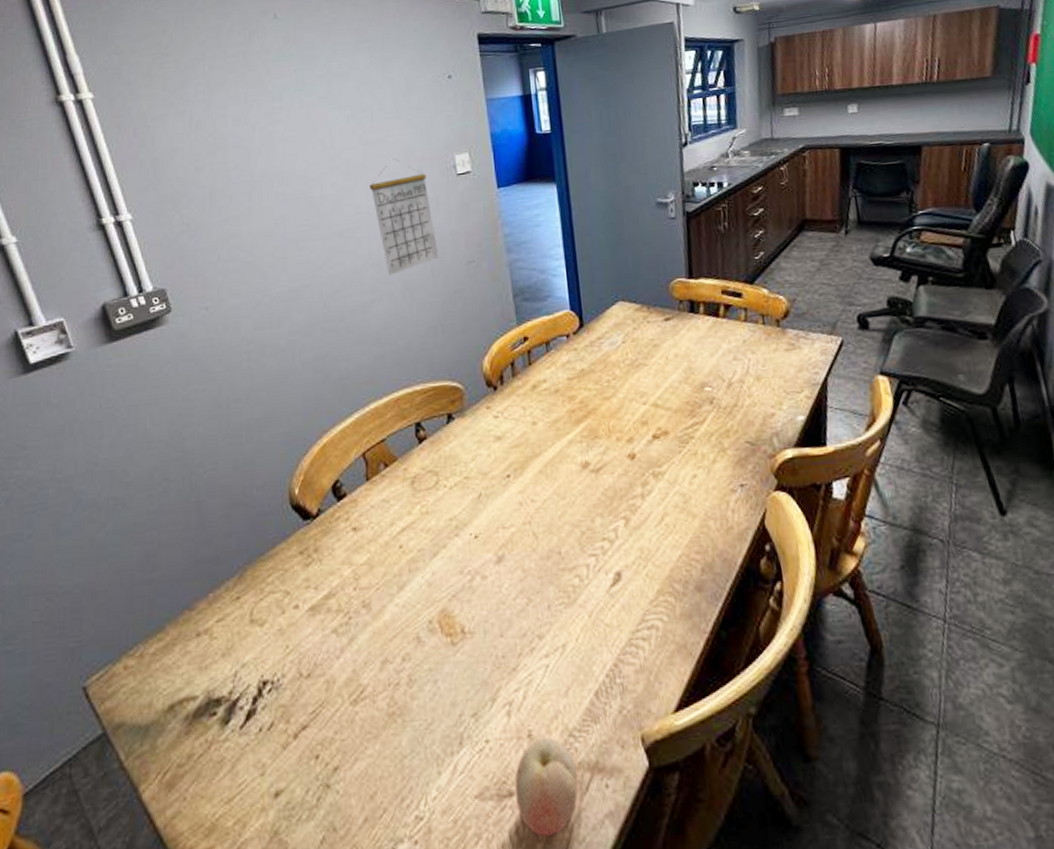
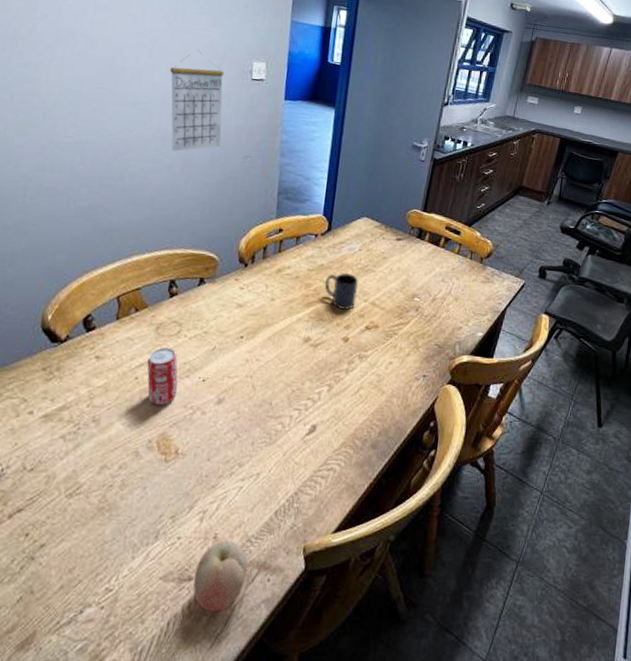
beverage can: none [409,503,449,576] -> present [146,347,178,405]
mug: none [590,374,633,420] -> present [324,273,359,310]

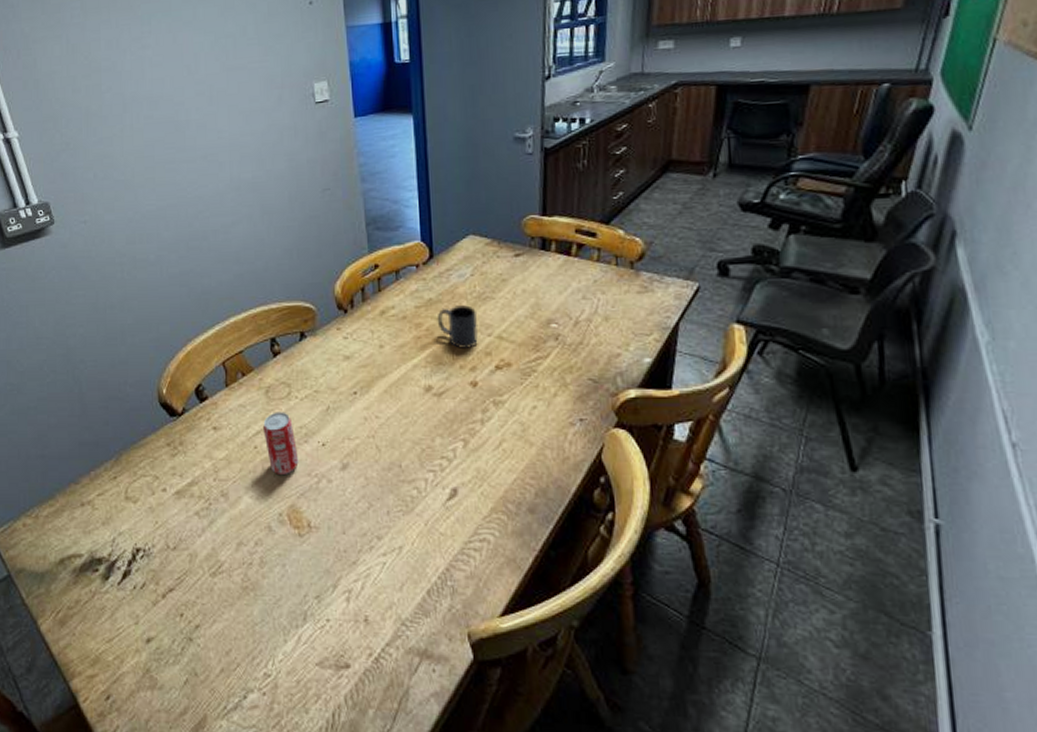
calendar: present [170,49,225,152] -> none [232,84,296,199]
fruit: present [193,540,248,613] -> none [351,623,408,705]

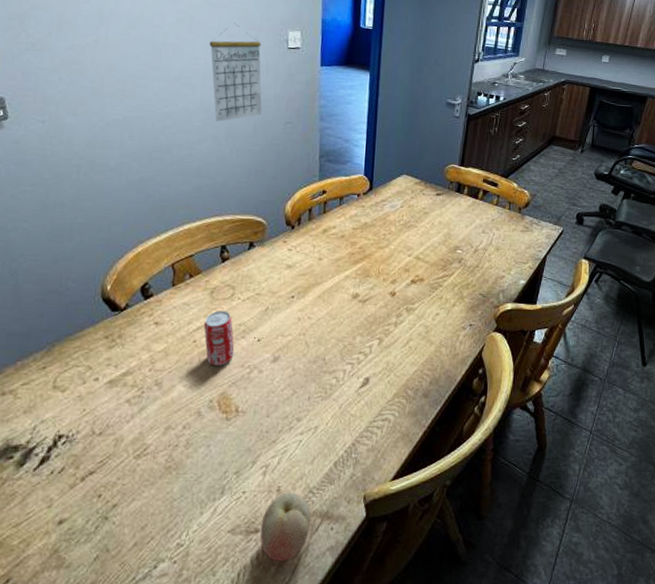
calendar: none [232,84,296,199] -> present [209,23,263,122]
fruit: none [351,623,408,705] -> present [260,492,312,562]
mug: present [437,305,478,348] -> none [369,230,403,265]

